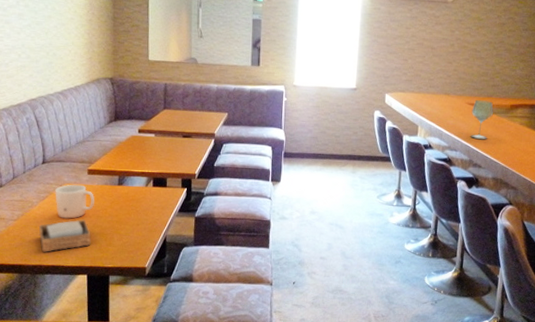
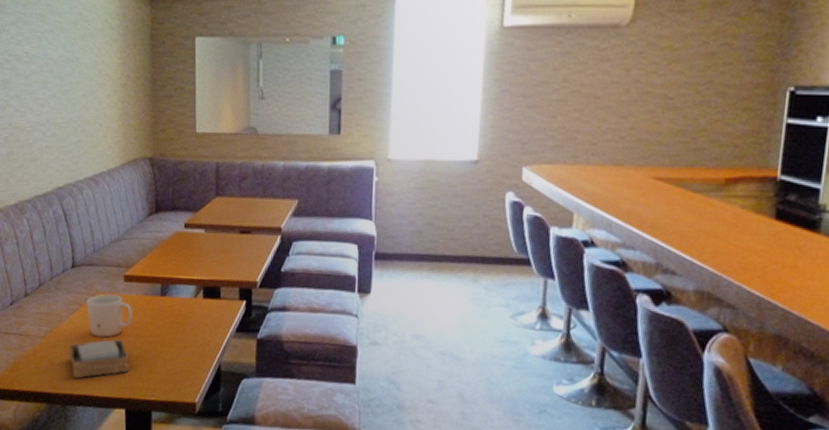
wine glass: present [470,100,494,140] -> none [657,172,696,233]

